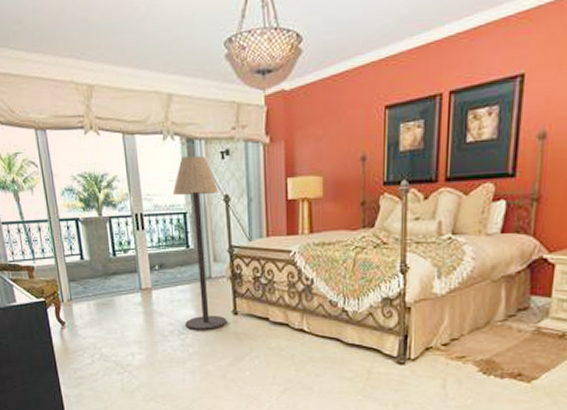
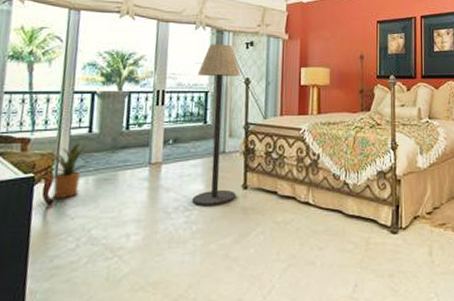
house plant: none [55,266,90,320] -> present [50,139,92,198]

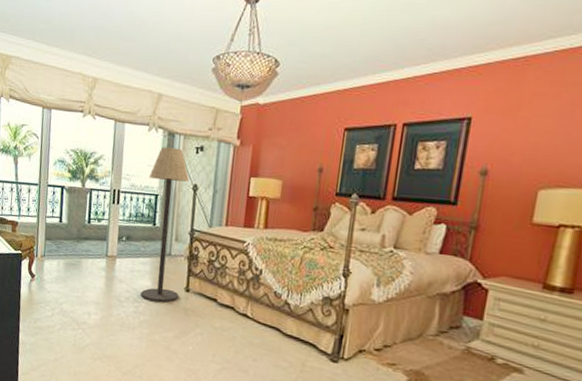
house plant: present [50,139,92,198] -> none [32,228,62,275]

